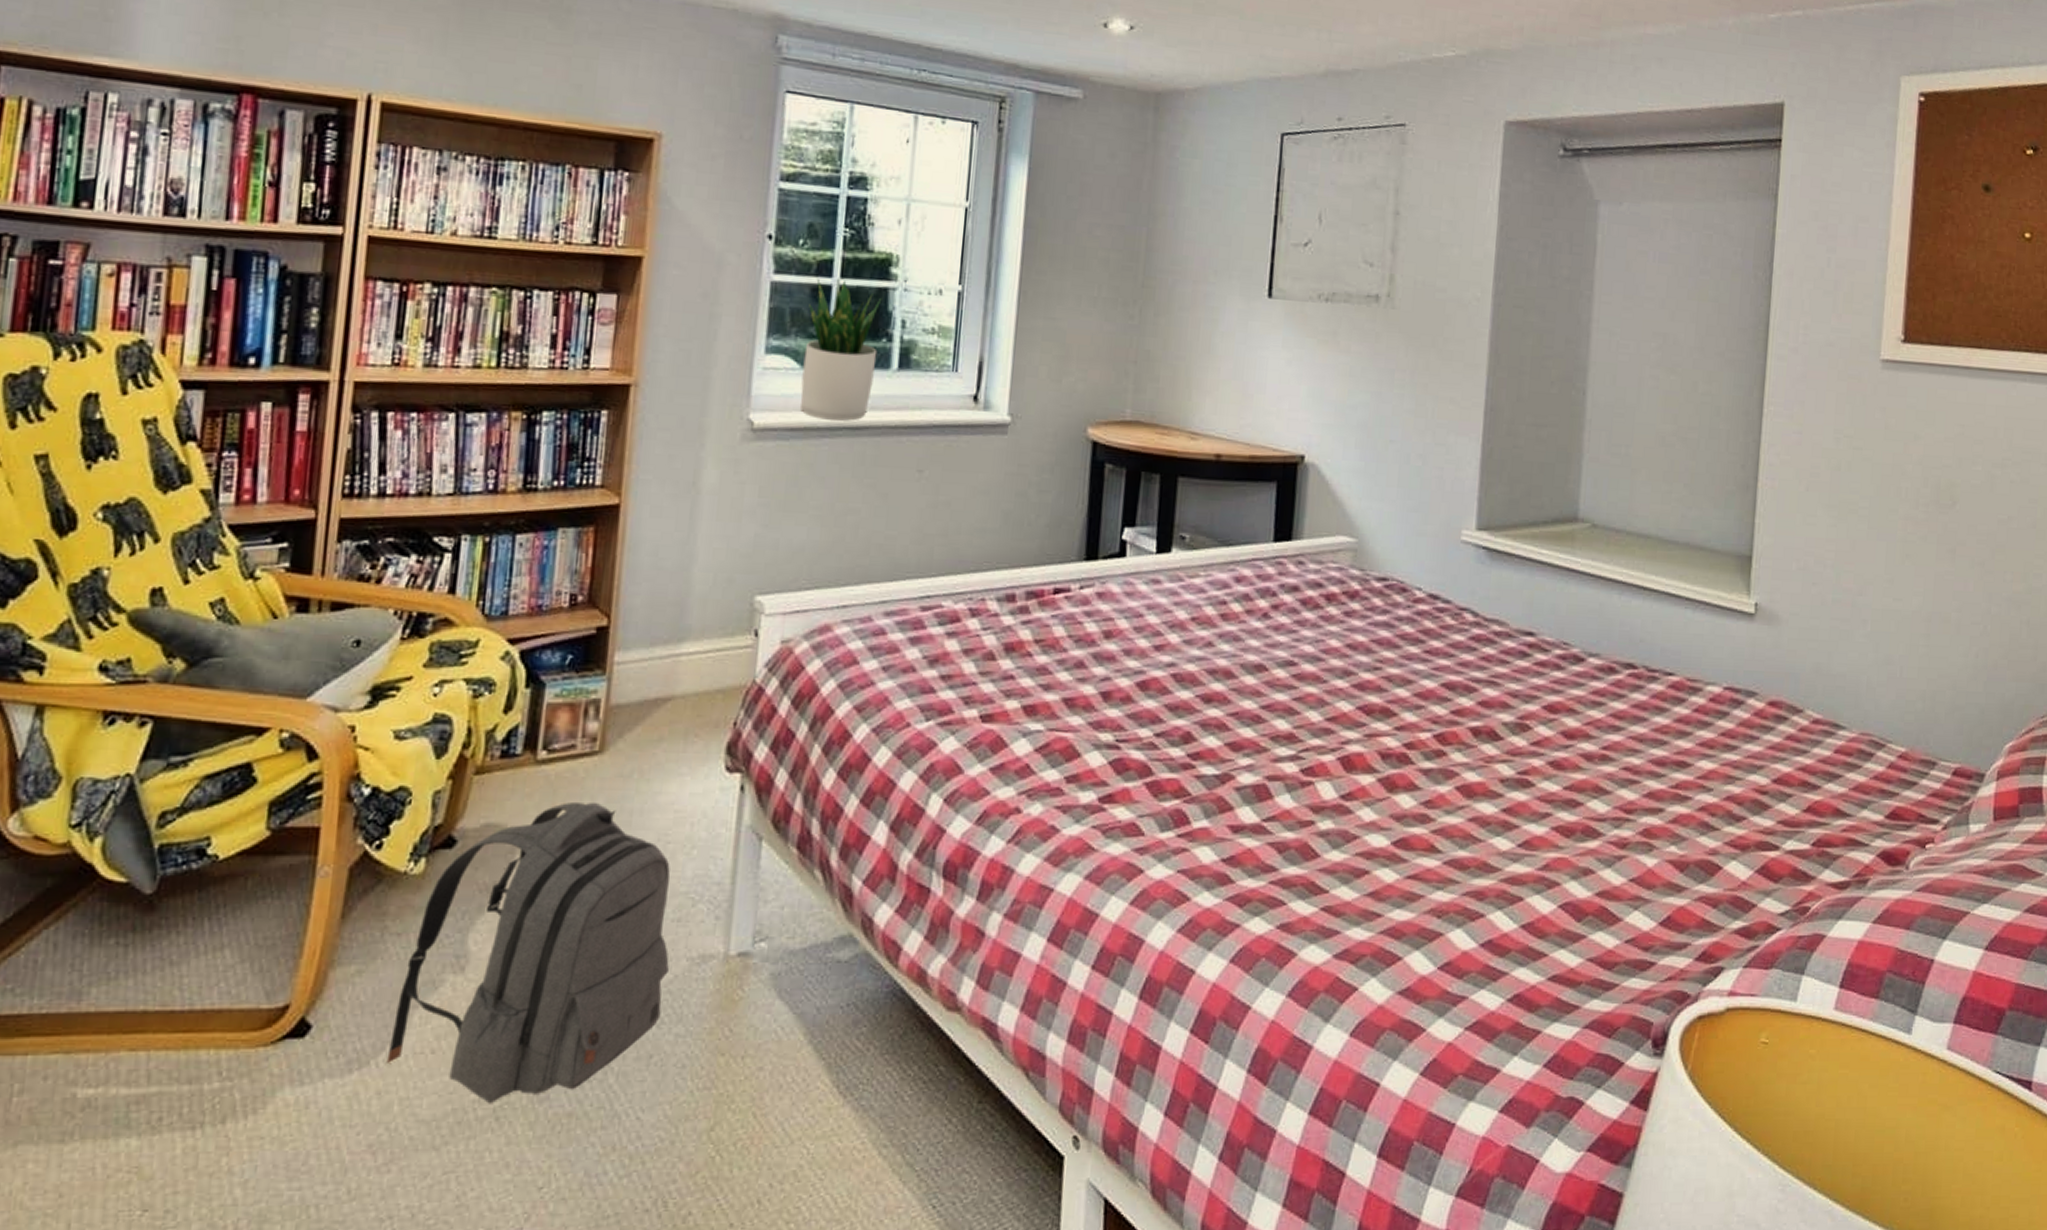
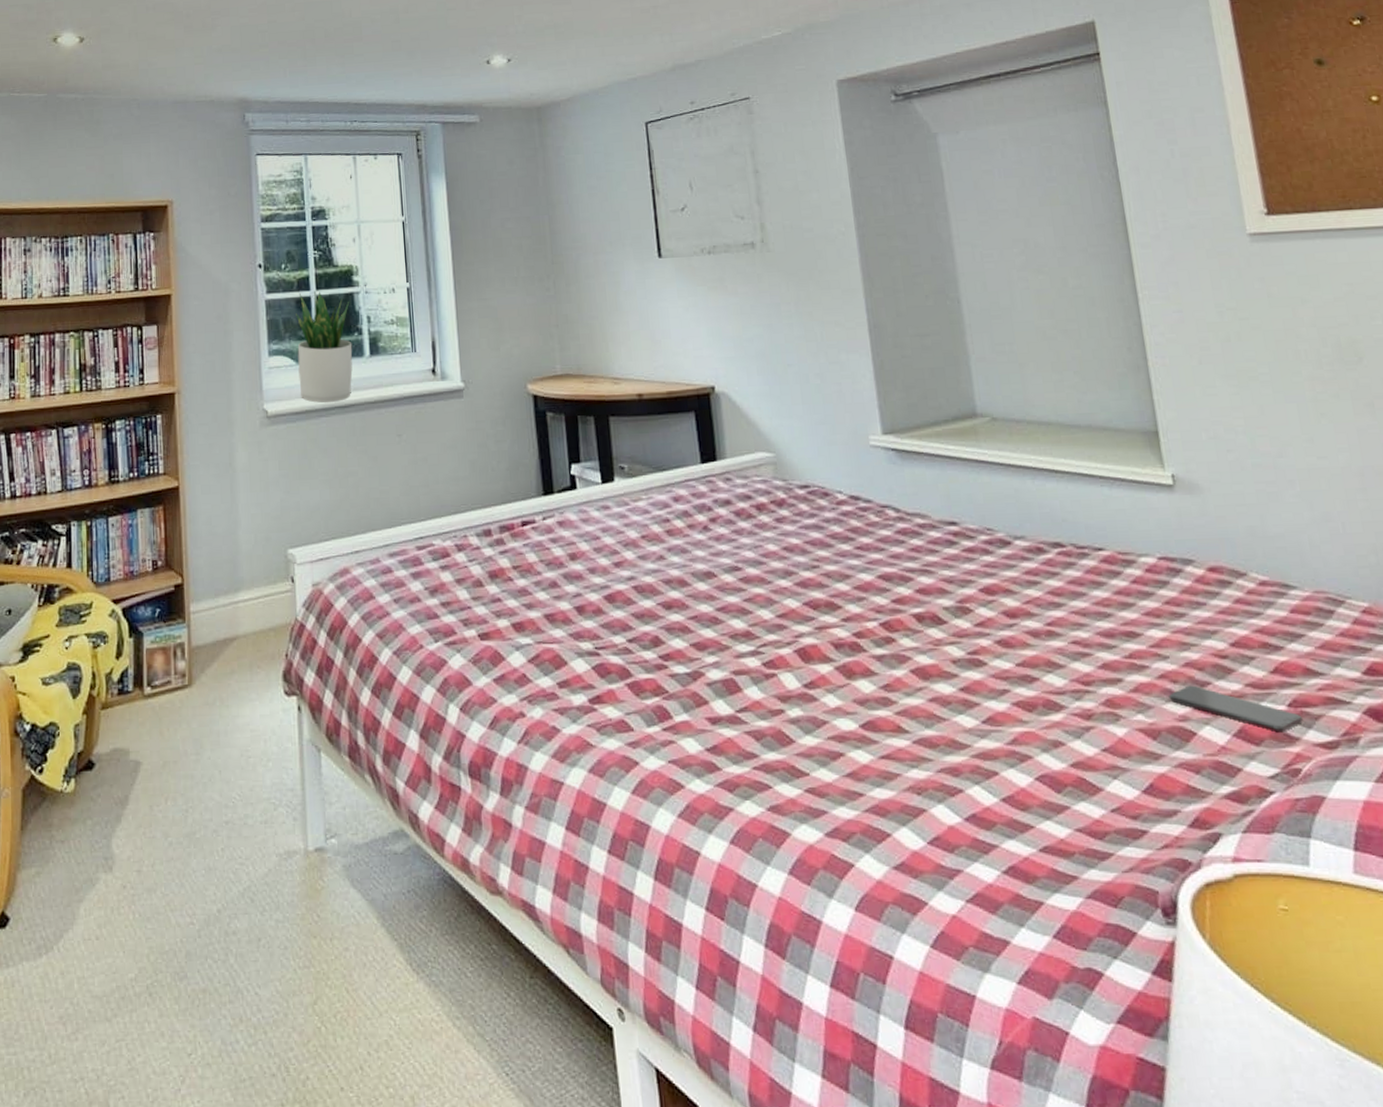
backpack: present [386,801,670,1104] -> none [65,726,263,982]
smartphone: none [1704,819,1823,871] -> present [1168,685,1304,733]

